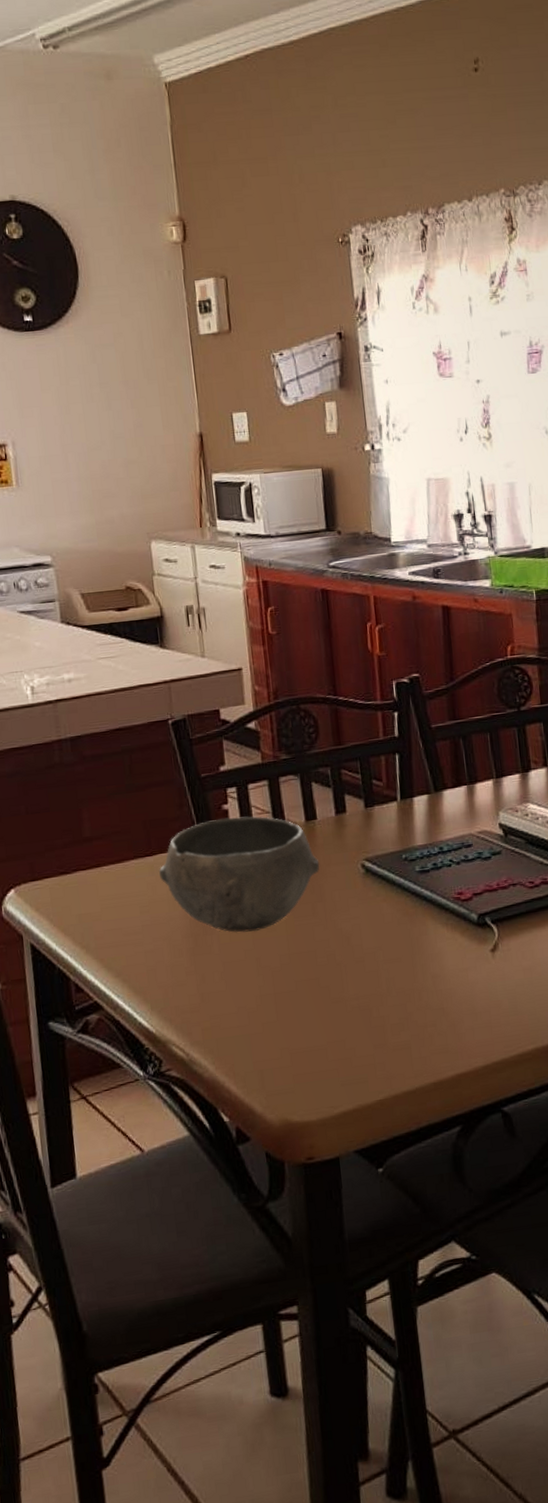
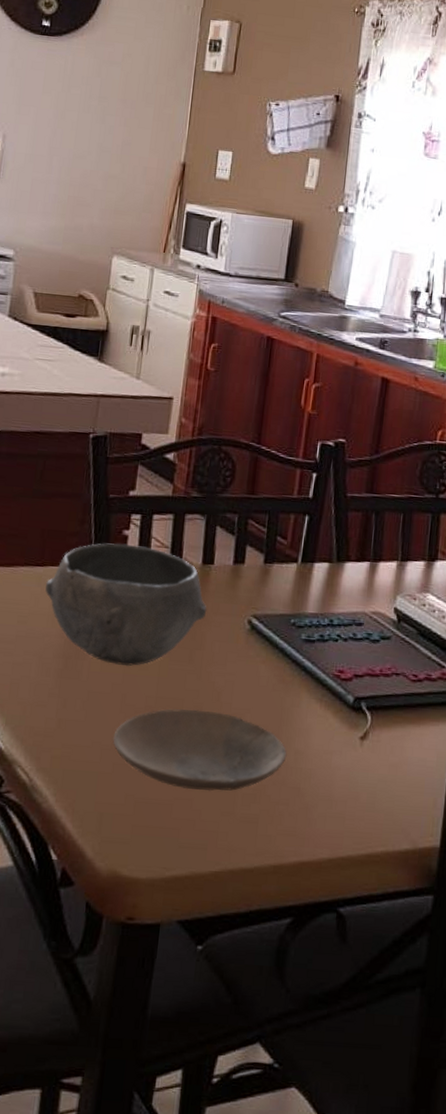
plate: none [256,955,425,1032] -> present [112,709,287,792]

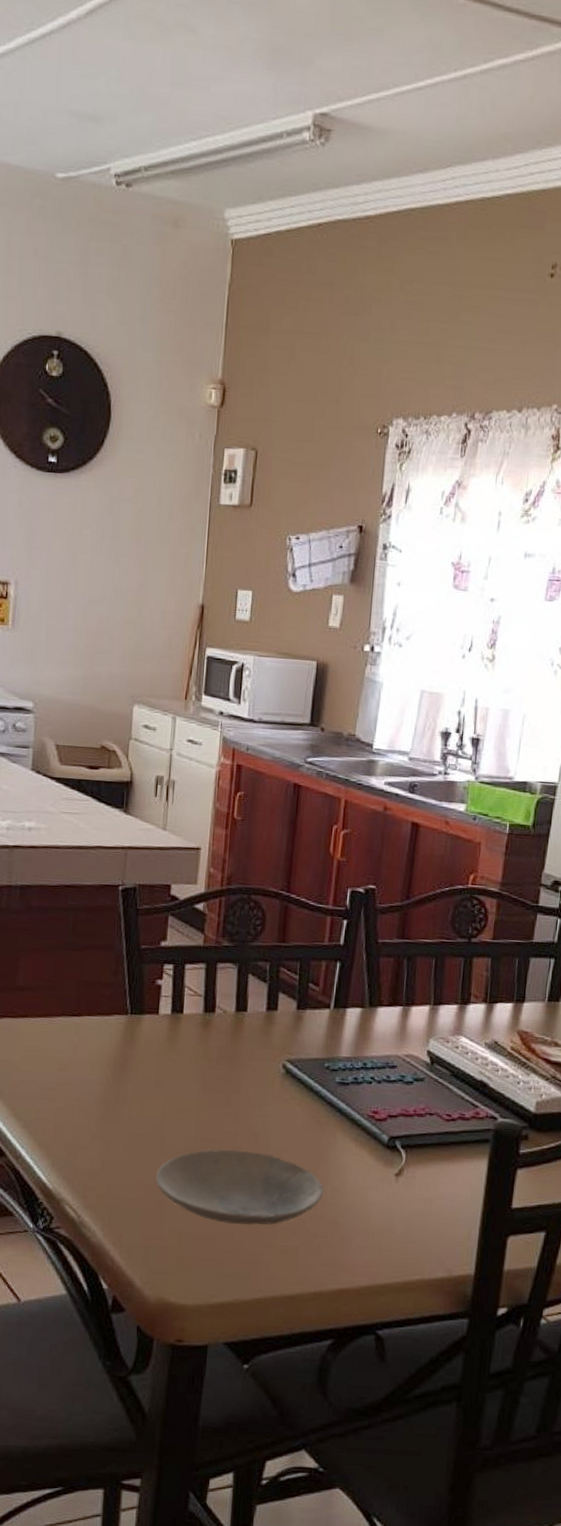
bowl: present [45,543,207,667] -> none [83,992,242,1110]

